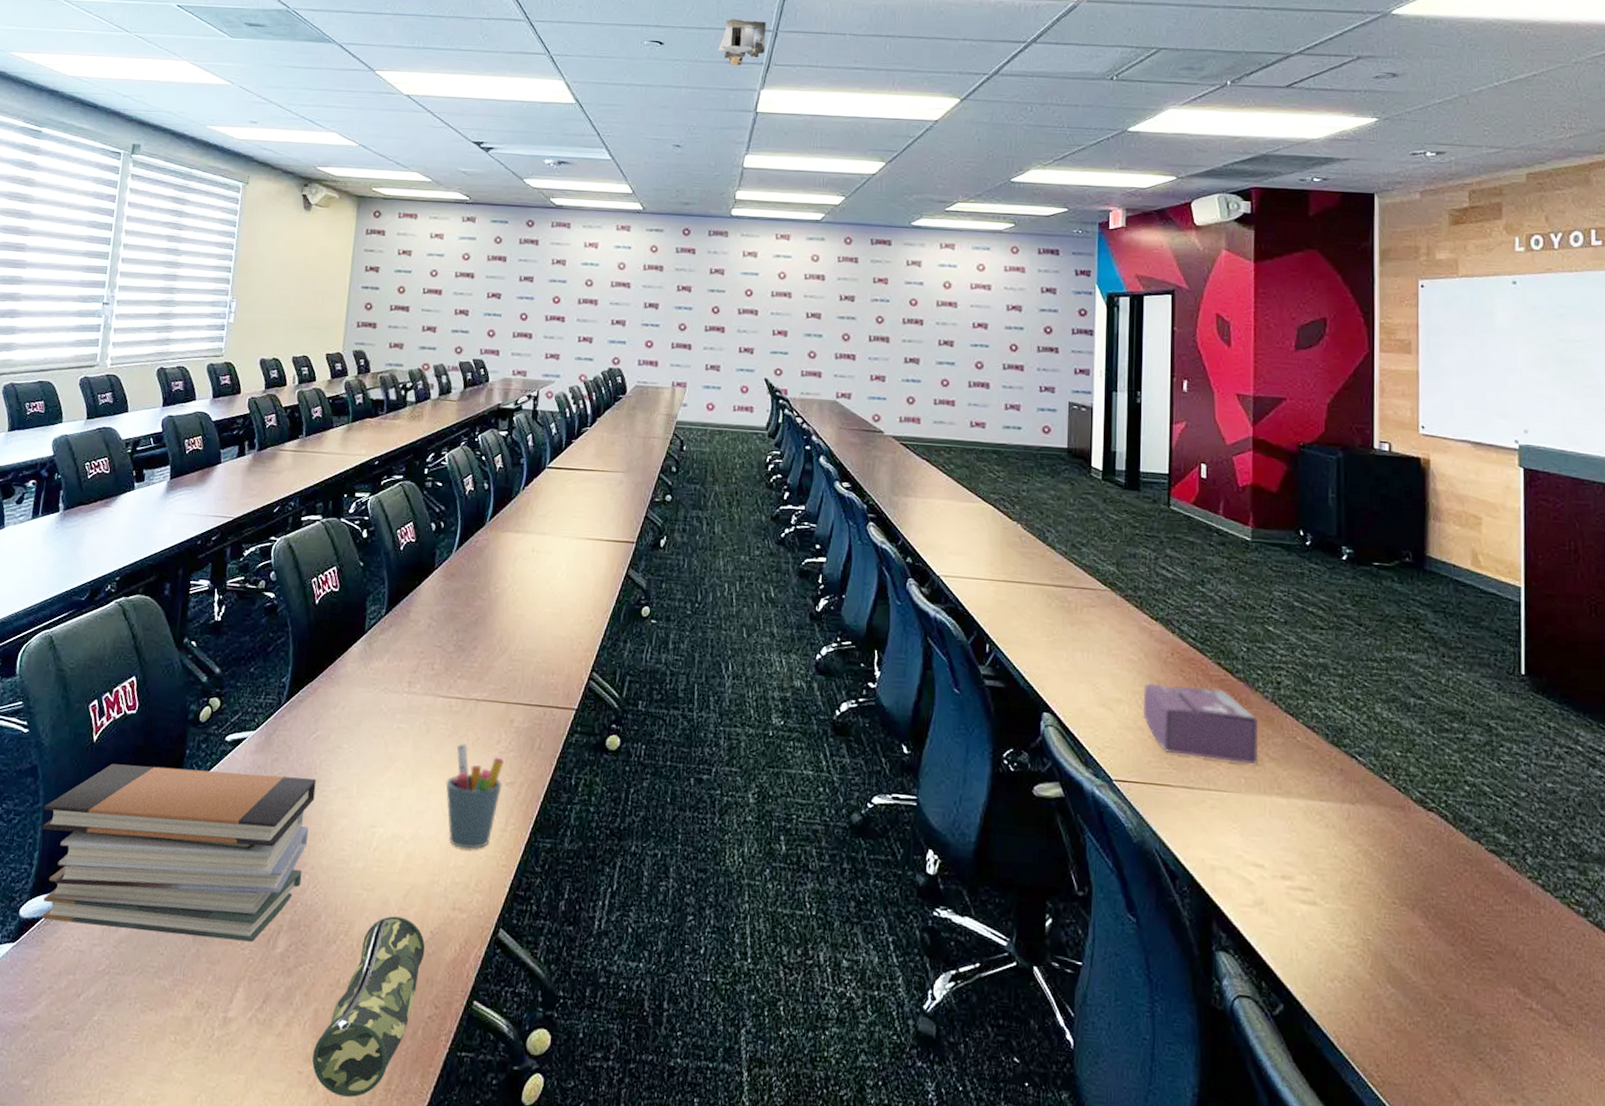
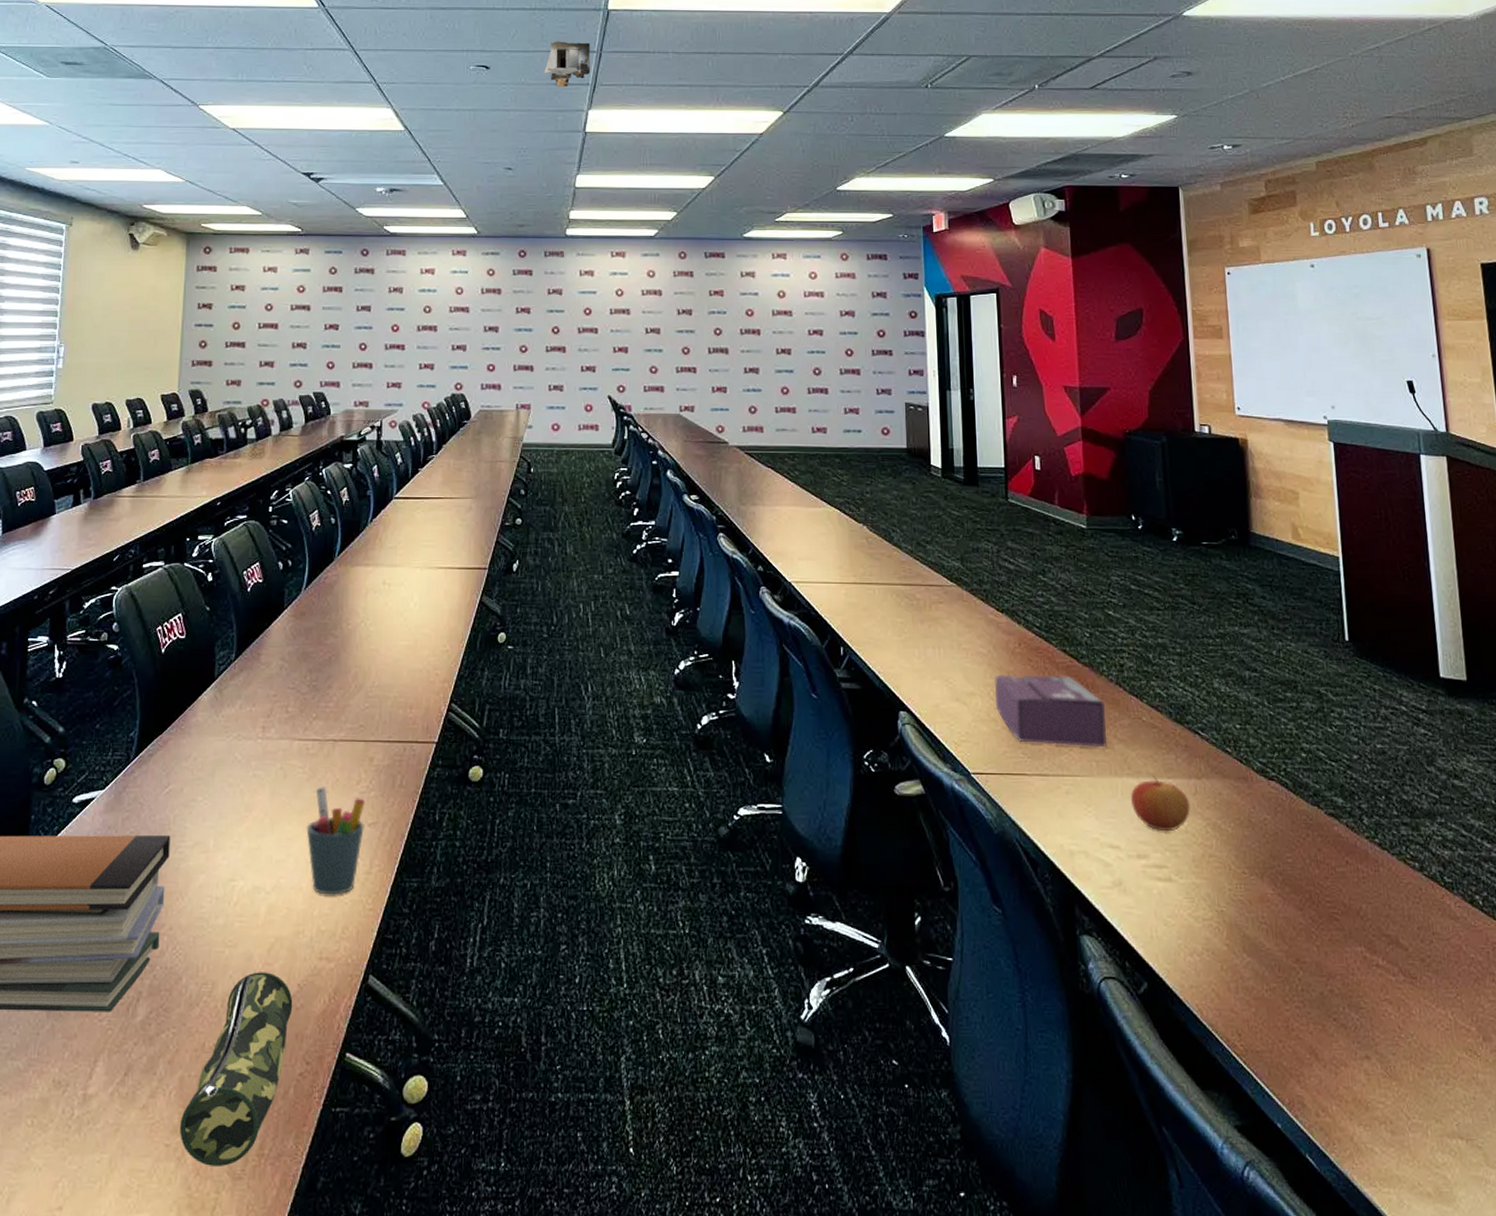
apple: none [1278,796,1343,855] -> present [1130,775,1191,832]

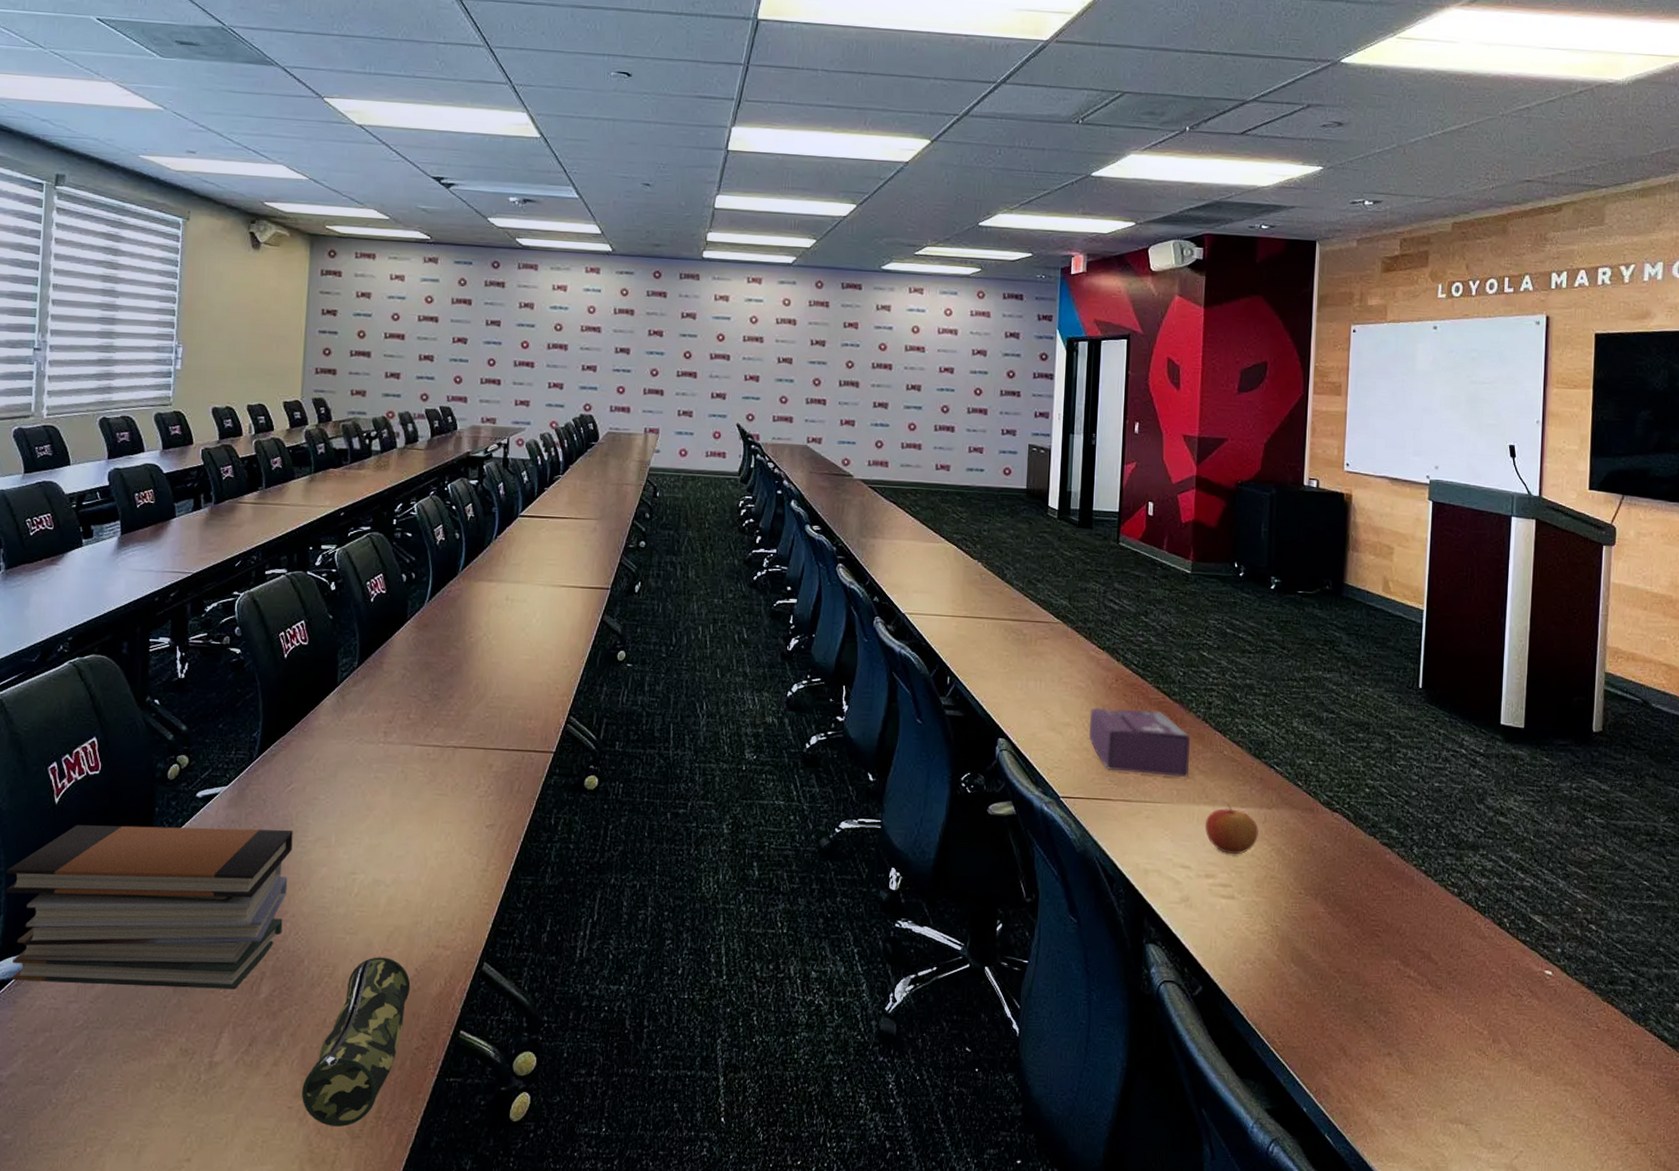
pen holder: present [306,787,365,895] -> none [426,790,483,890]
projector: present [544,41,591,88] -> none [688,50,737,101]

